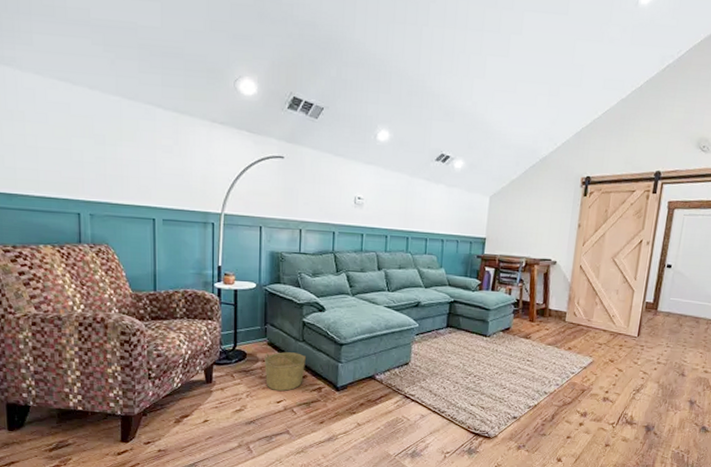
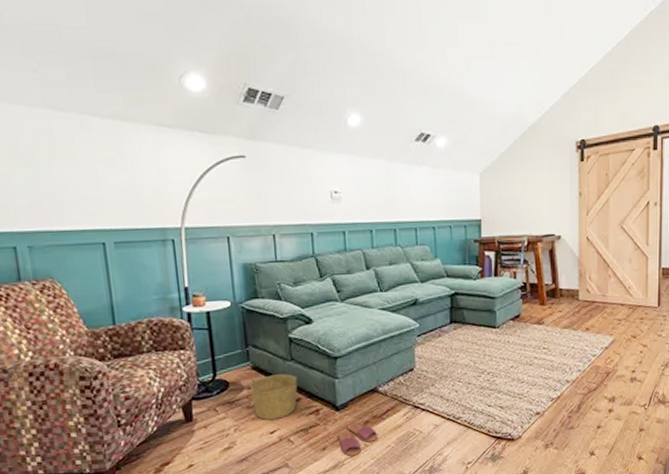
slippers: none [336,403,371,433] -> present [339,422,378,457]

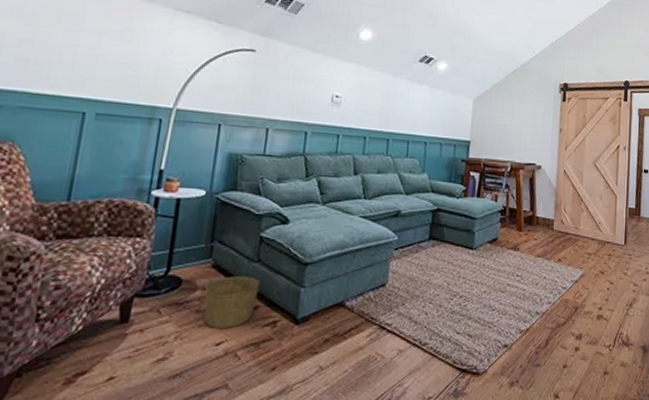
slippers: present [339,422,378,457] -> none [292,339,337,381]

